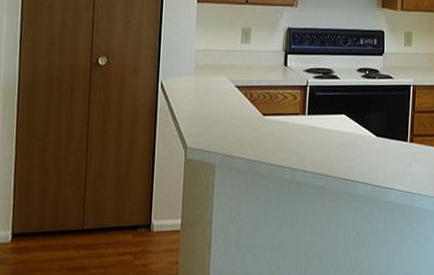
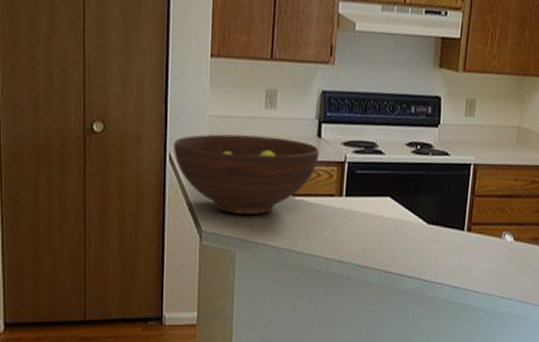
fruit bowl: none [165,65,286,132] -> present [174,134,320,215]

